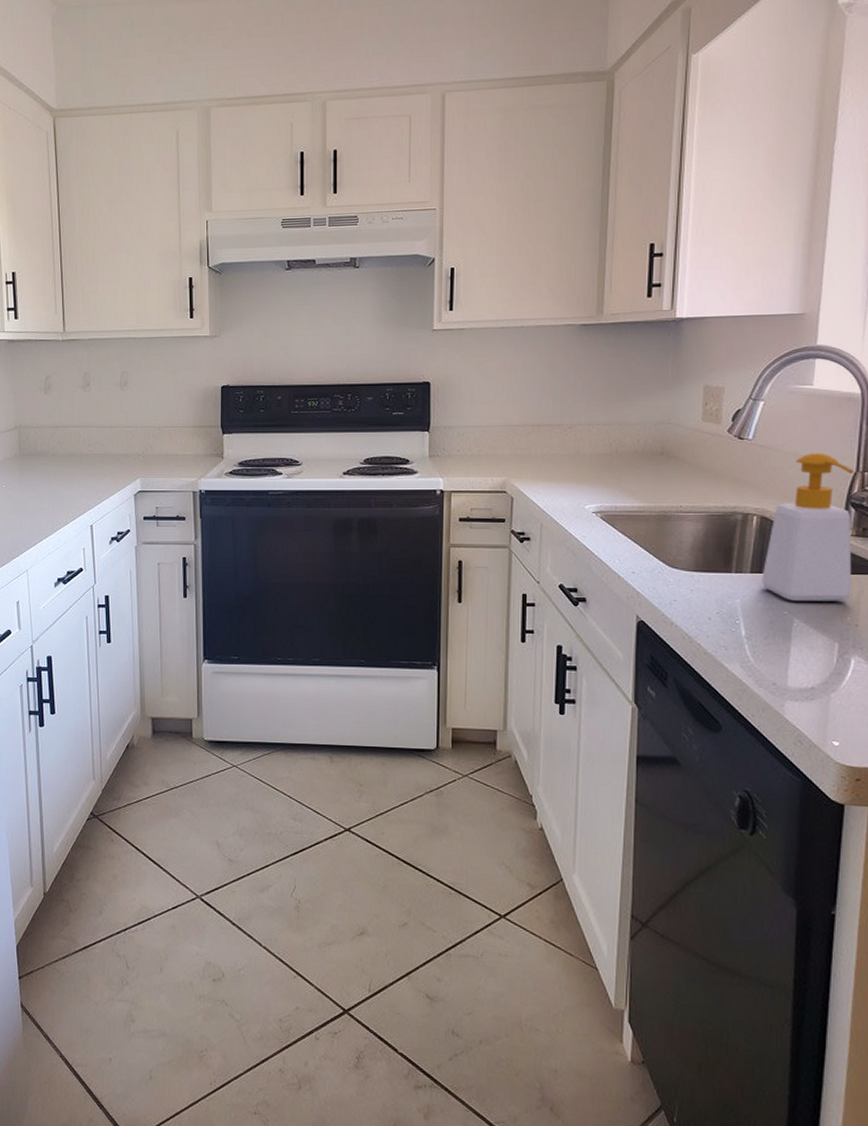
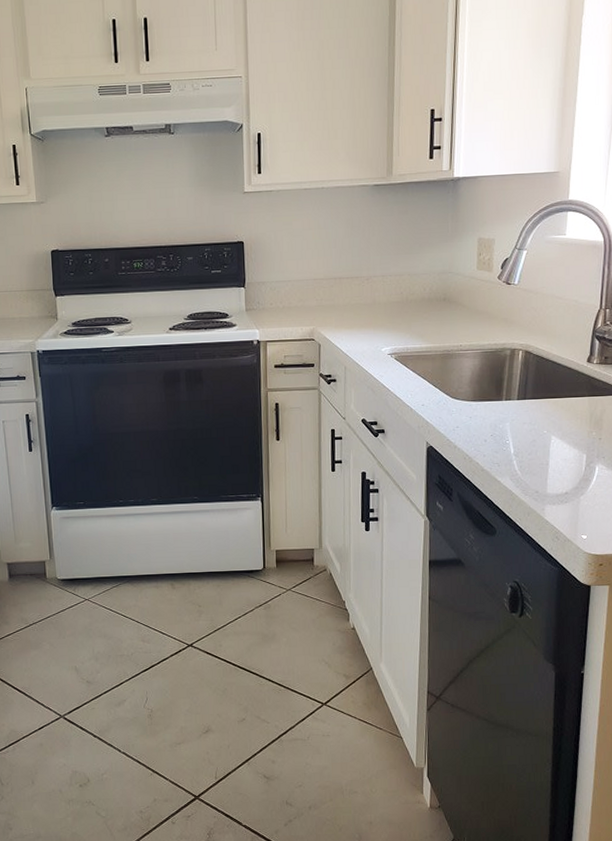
soap bottle: present [761,453,854,601] -> none [526,294,598,422]

